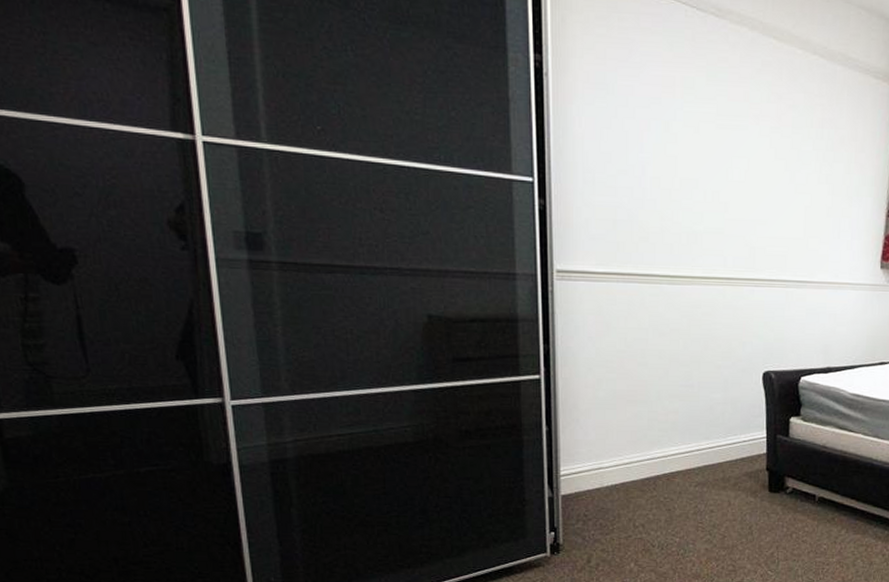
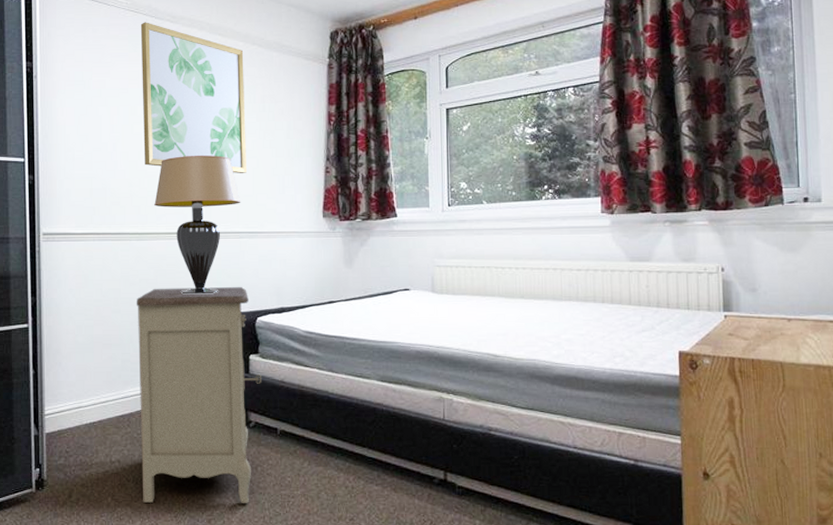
nightstand: none [665,340,802,570] -> present [136,286,261,503]
wall art: none [678,13,802,212] -> present [140,22,247,173]
table lamp: none [689,186,790,349] -> present [154,155,241,295]

